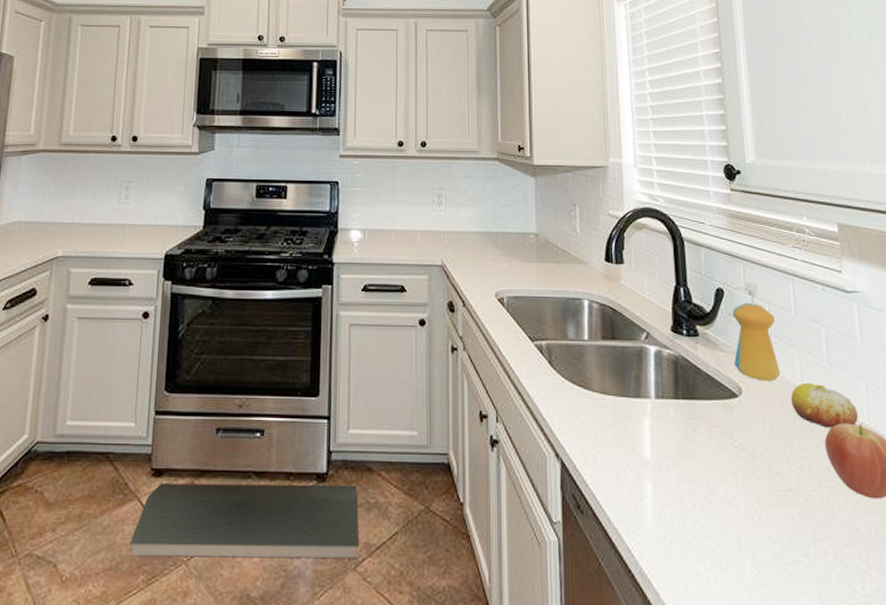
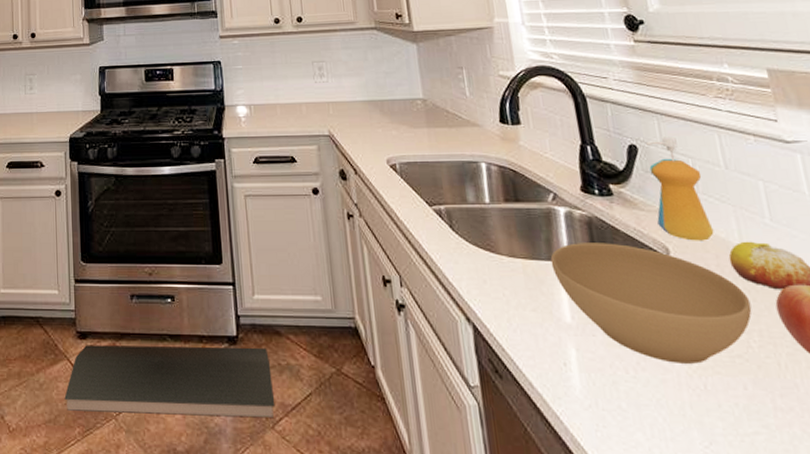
bowl: none [638,381,805,497] -> present [550,243,752,364]

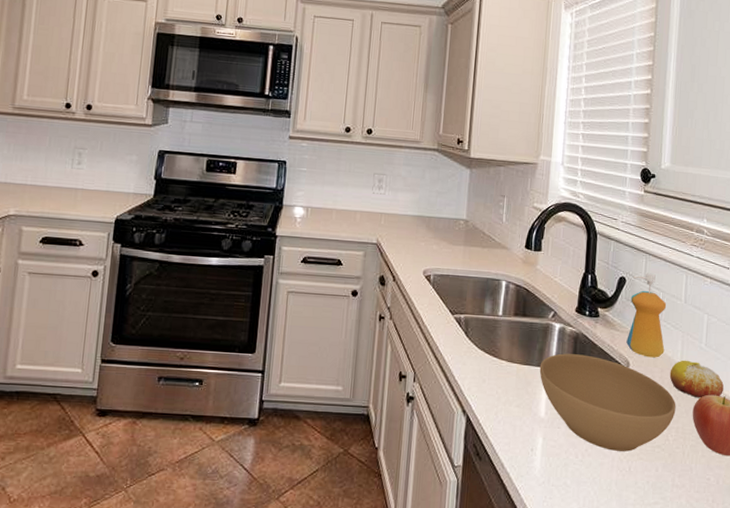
door mat: present [64,345,276,417] -> none [74,422,285,490]

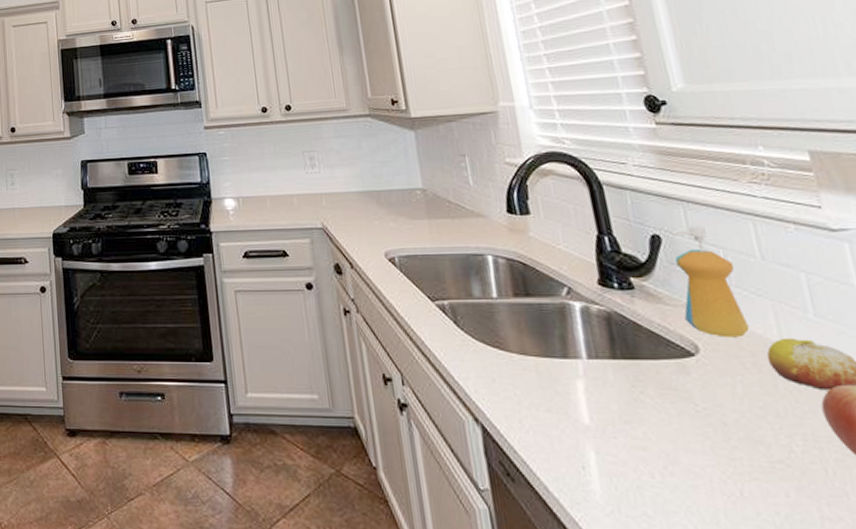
bowl: present [539,353,676,452] -> none [565,339,794,469]

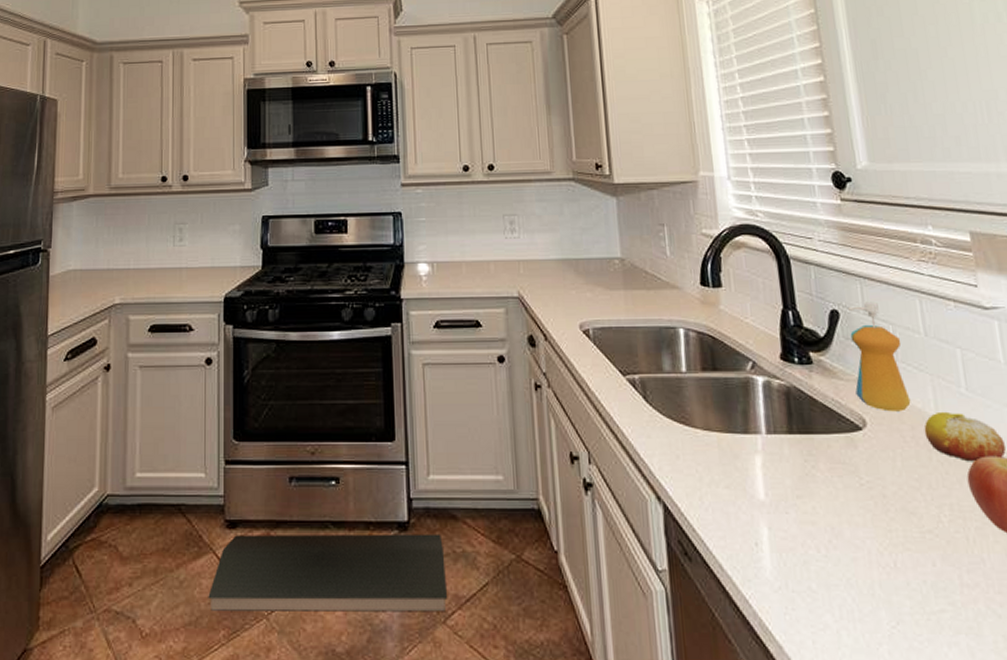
door mat: none [55,442,272,518] -> present [208,534,448,612]

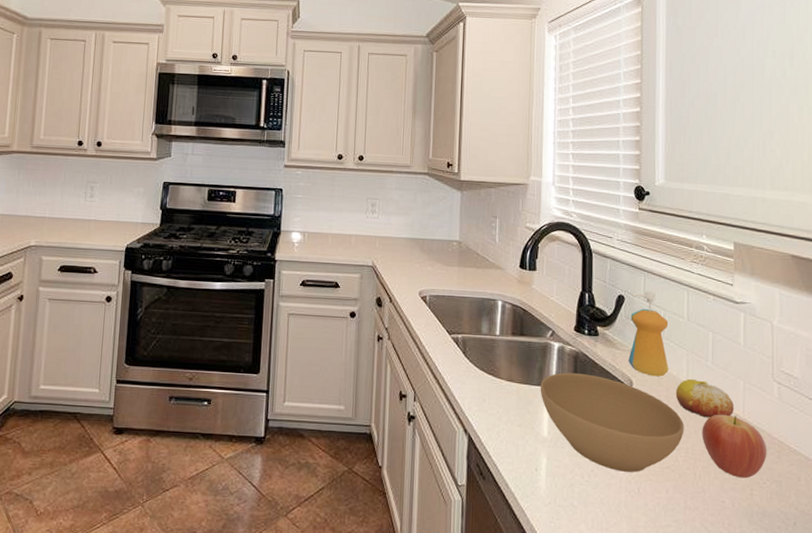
door mat: present [208,534,448,612] -> none [94,439,291,507]
bowl: none [746,414,944,540] -> present [540,372,684,472]

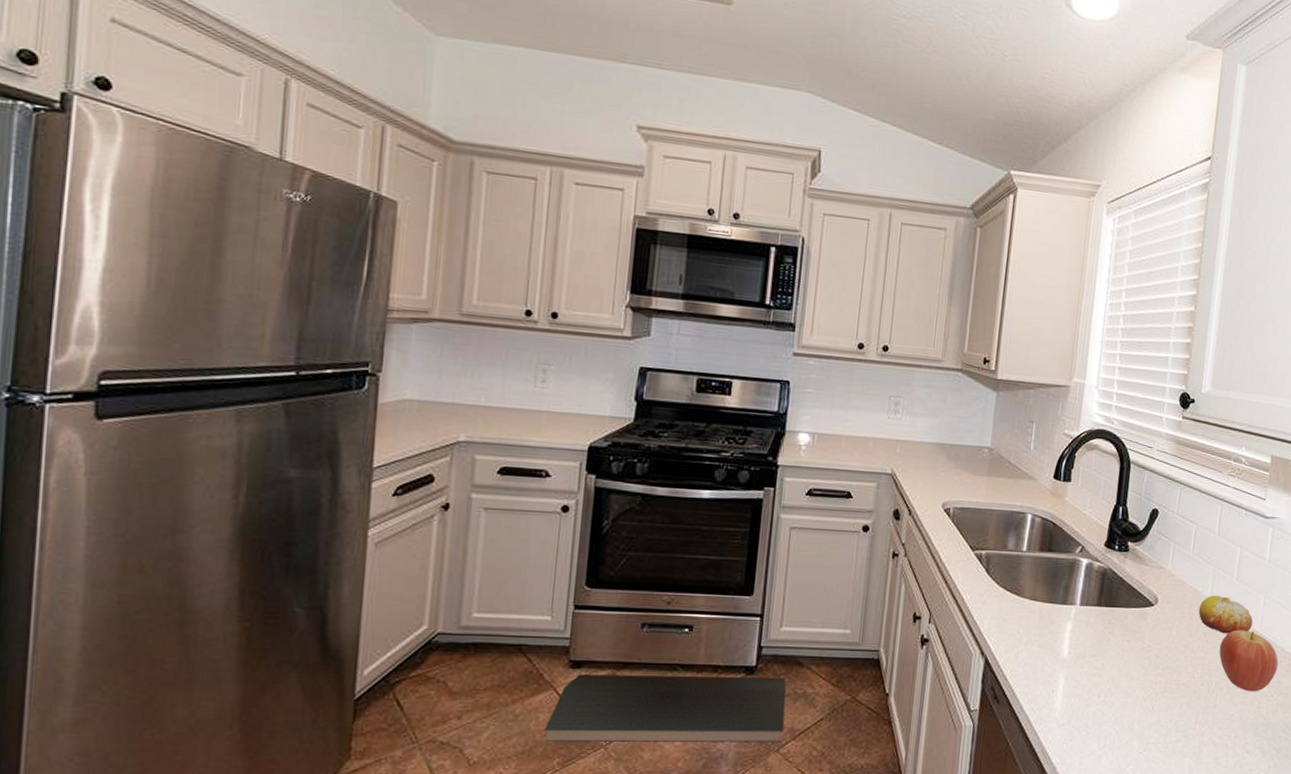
door mat: none [94,439,291,507] -> present [544,674,786,742]
bowl: present [540,372,684,472] -> none [1064,590,1204,690]
soap dispenser: present [628,290,669,377] -> none [1156,504,1200,593]

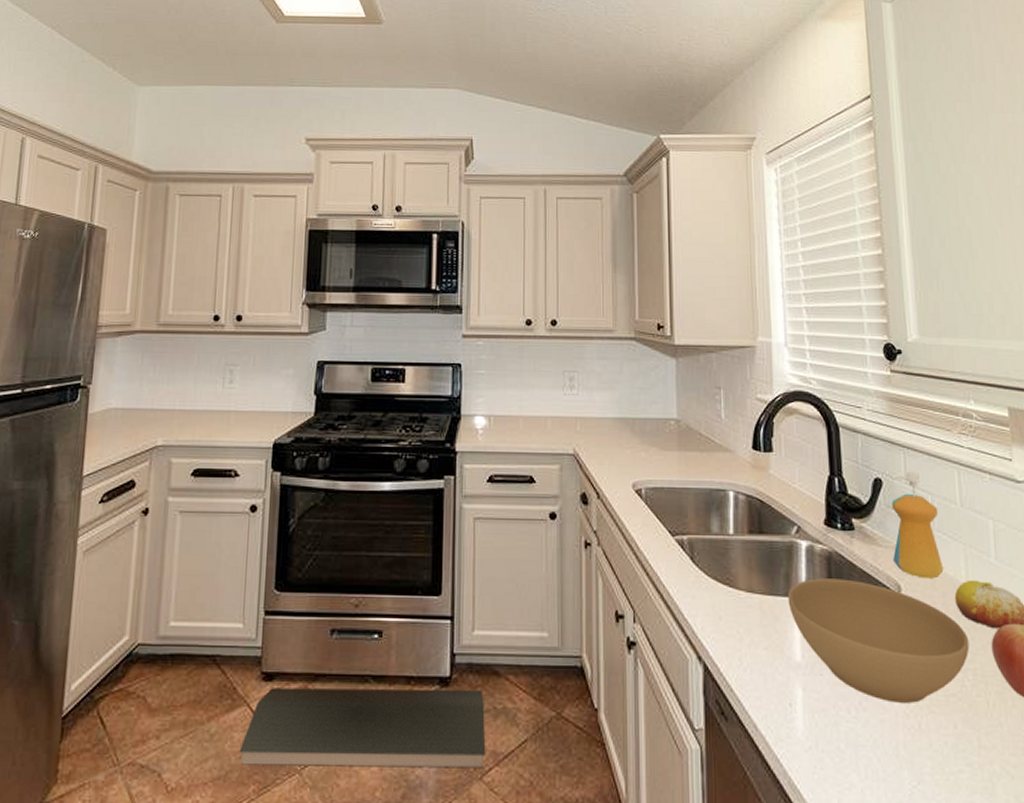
bowl: none [1064,590,1204,690] -> present [787,578,970,703]
soap dispenser: none [1156,504,1200,593] -> present [891,471,944,579]

